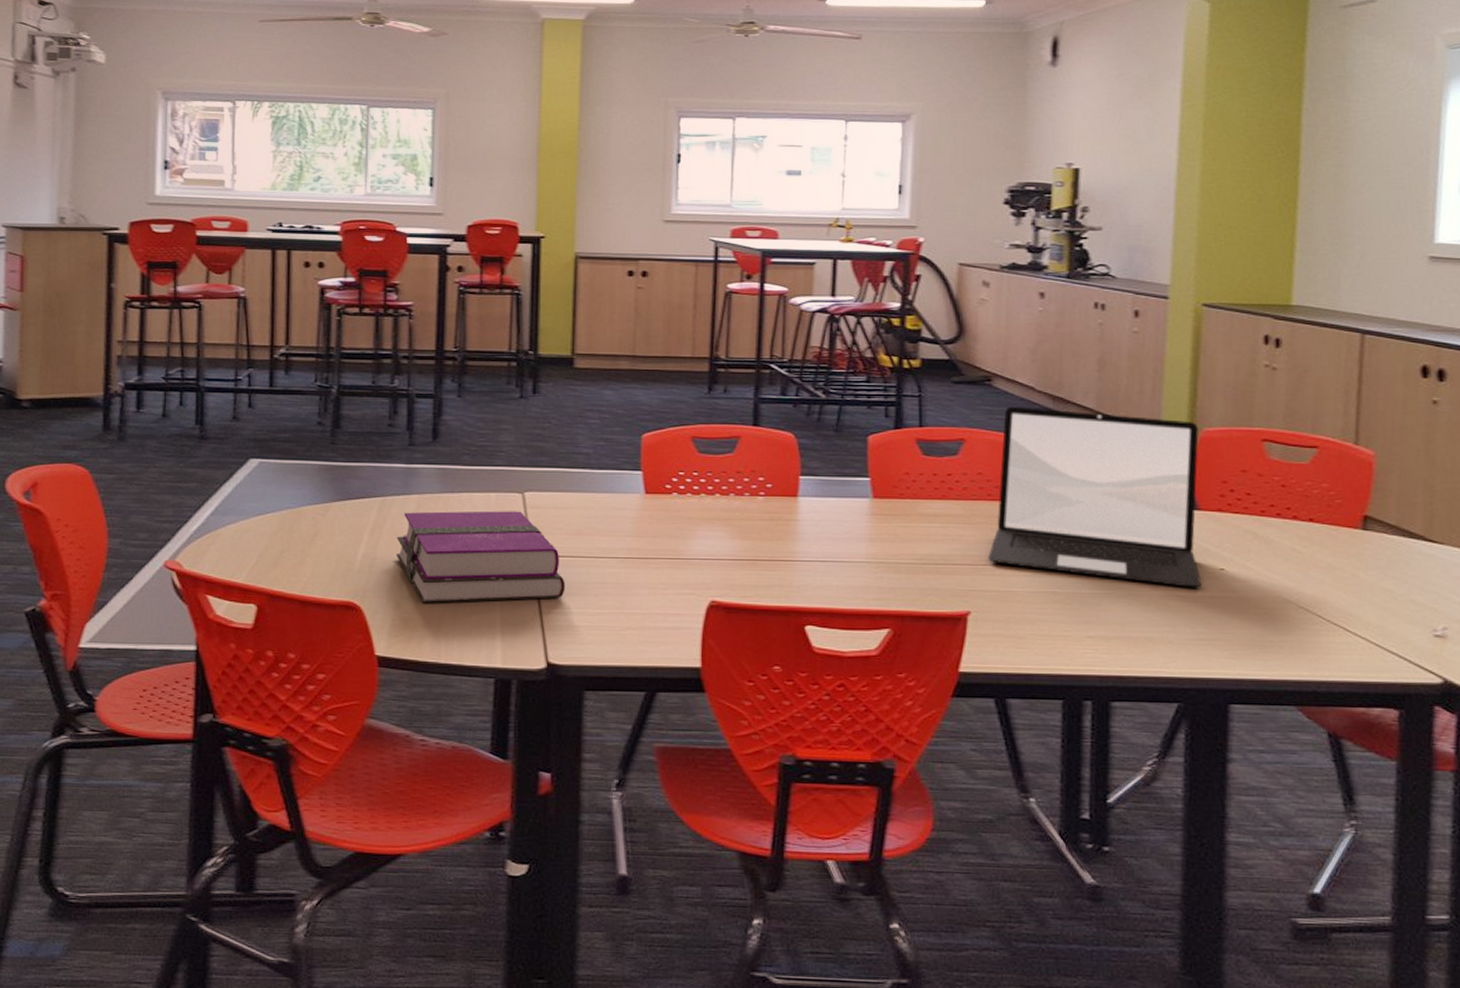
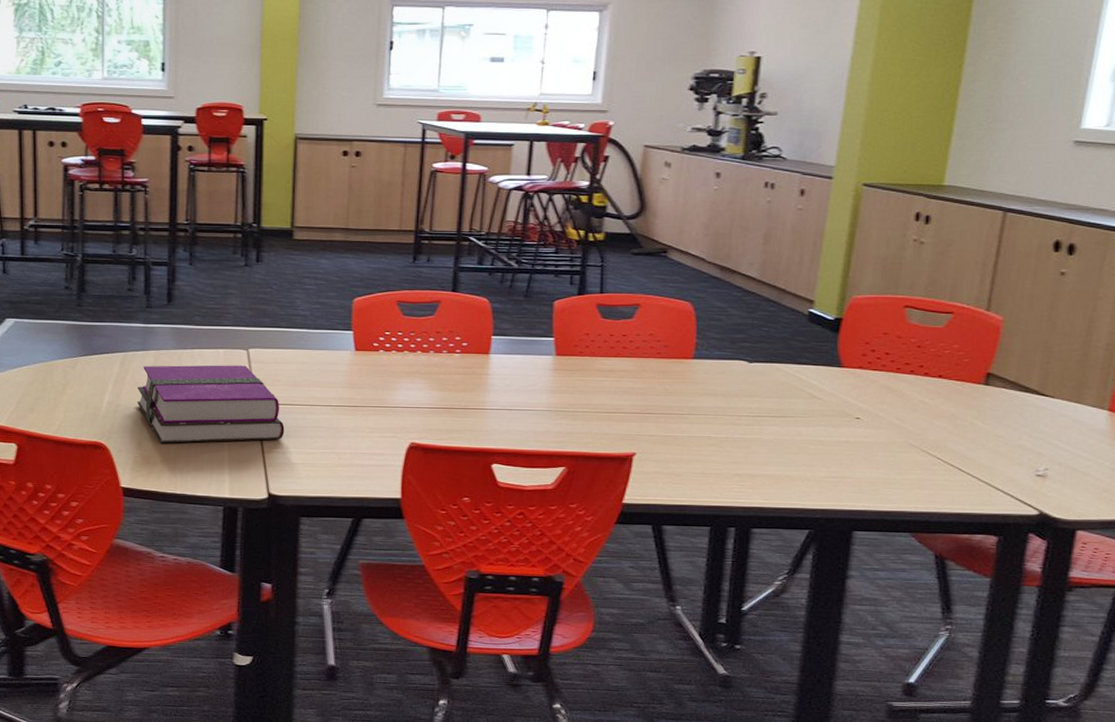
laptop: present [988,406,1202,588] -> none [654,275,849,434]

